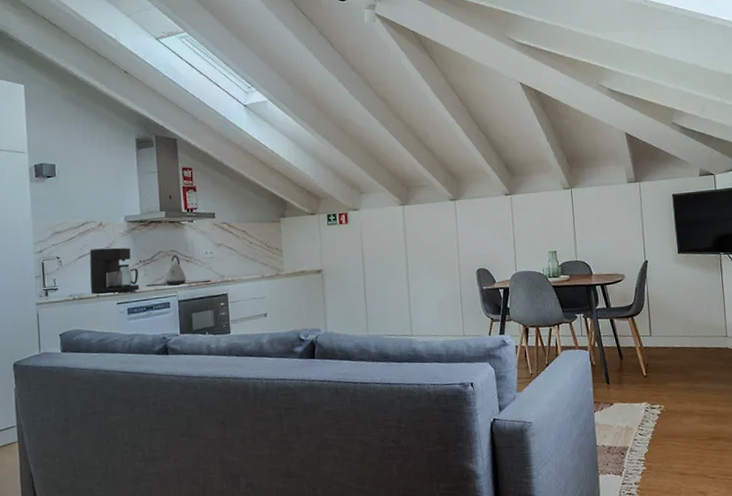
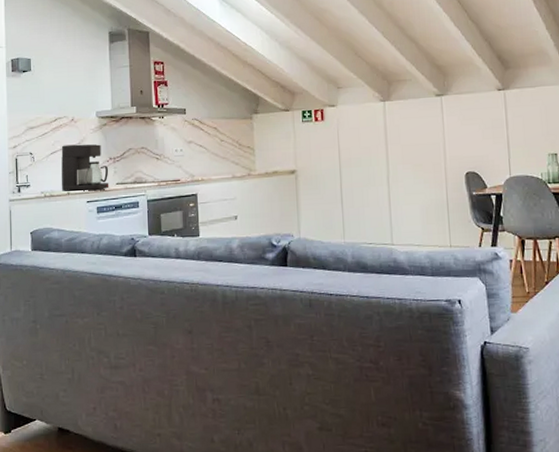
kettle: present [165,255,186,286] -> none [134,152,156,185]

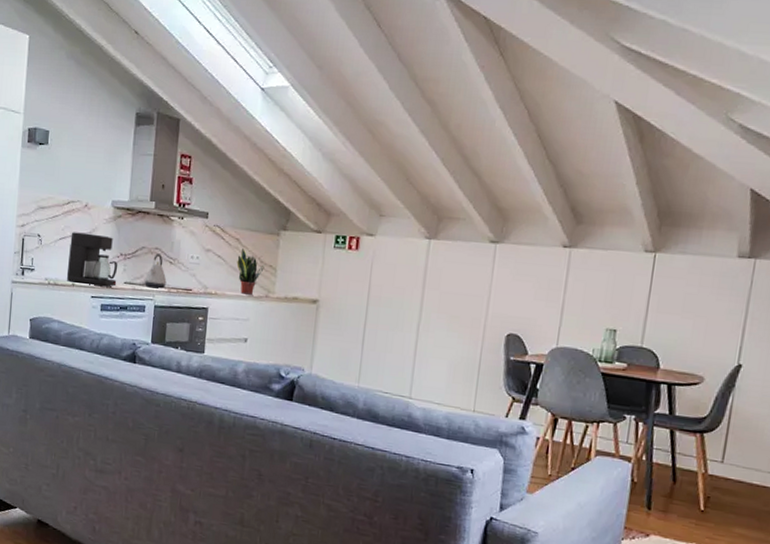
kettle: none [134,152,156,185] -> present [144,253,167,289]
potted plant: none [217,135,244,176] -> present [236,248,266,295]

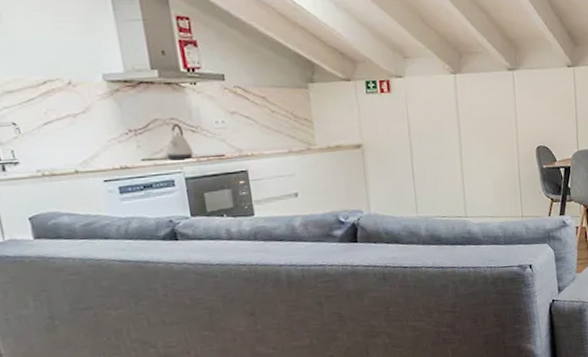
coffee maker: present [66,232,118,287] -> none [57,113,133,169]
potted plant: present [236,248,266,295] -> none [268,106,300,151]

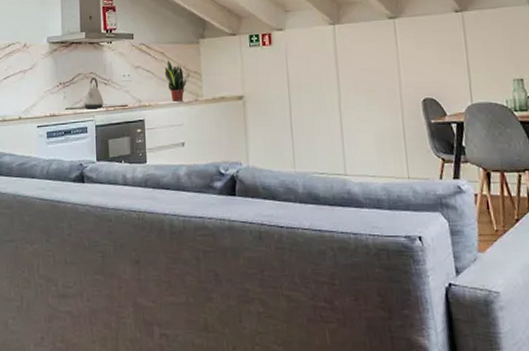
potted plant: none [268,106,300,151] -> present [164,60,191,102]

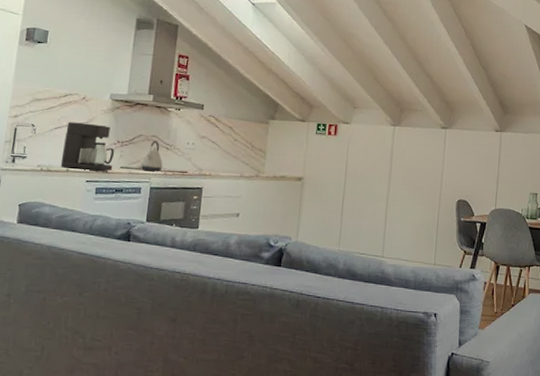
coffee maker: none [13,69,59,116] -> present [60,122,115,172]
potted plant: present [164,60,191,102] -> none [229,135,257,175]

